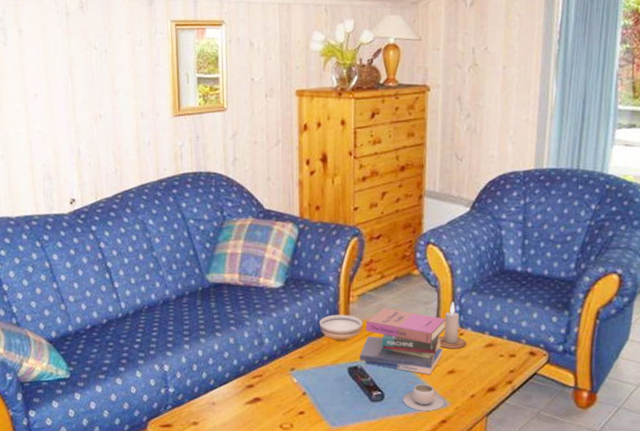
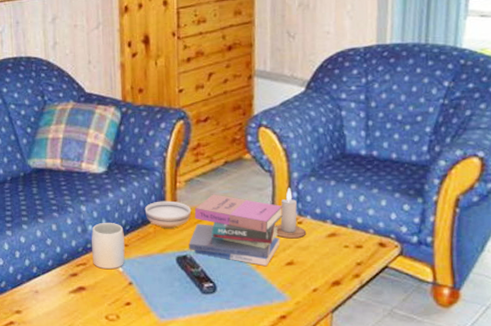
mug: none [267,335,300,381] -> present [91,222,126,270]
teacup: present [403,383,444,411] -> none [237,275,283,305]

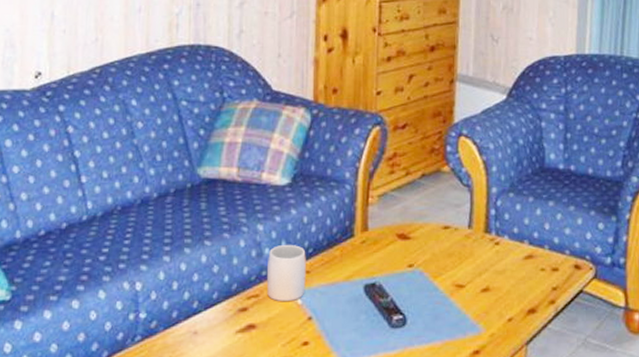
bowl: present [144,201,192,229] -> none [331,218,384,252]
books: present [189,194,283,266] -> none [378,211,480,293]
candle: present [275,188,306,239] -> none [471,204,503,262]

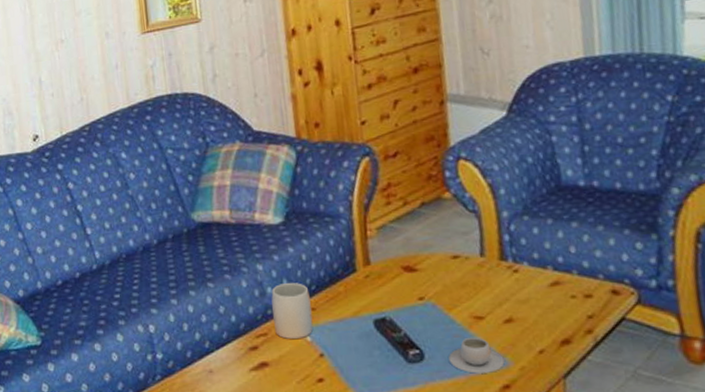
teacup: none [429,304,477,339] -> present [449,336,505,374]

